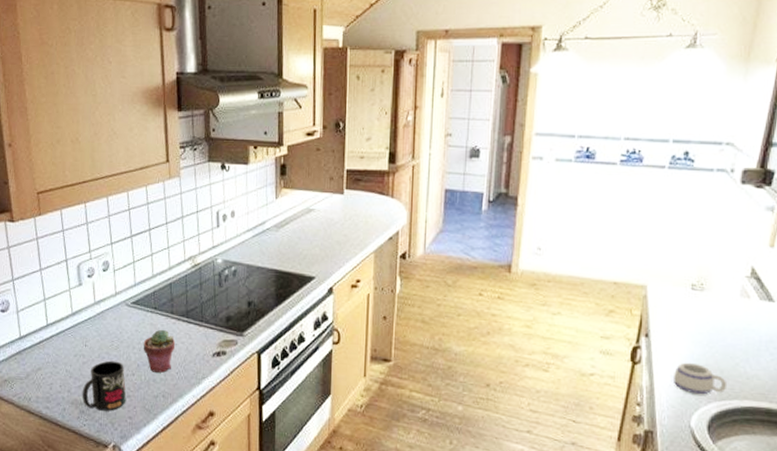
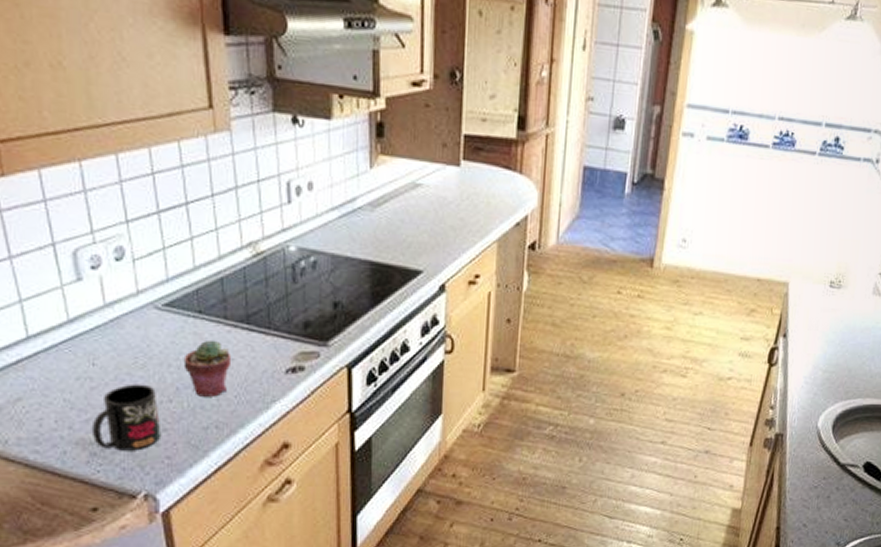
mug: present [672,362,728,395] -> none [805,362,854,395]

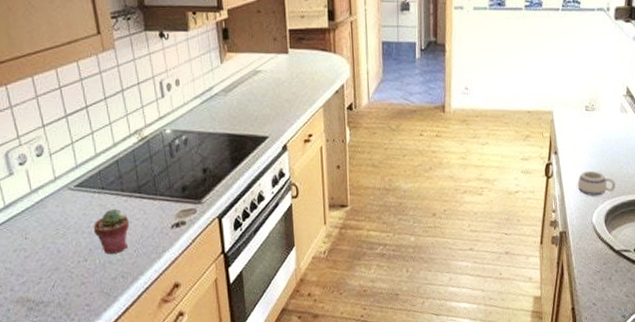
mug: present [91,384,162,451] -> none [27,249,81,304]
mug: none [805,362,854,395] -> present [577,170,616,196]

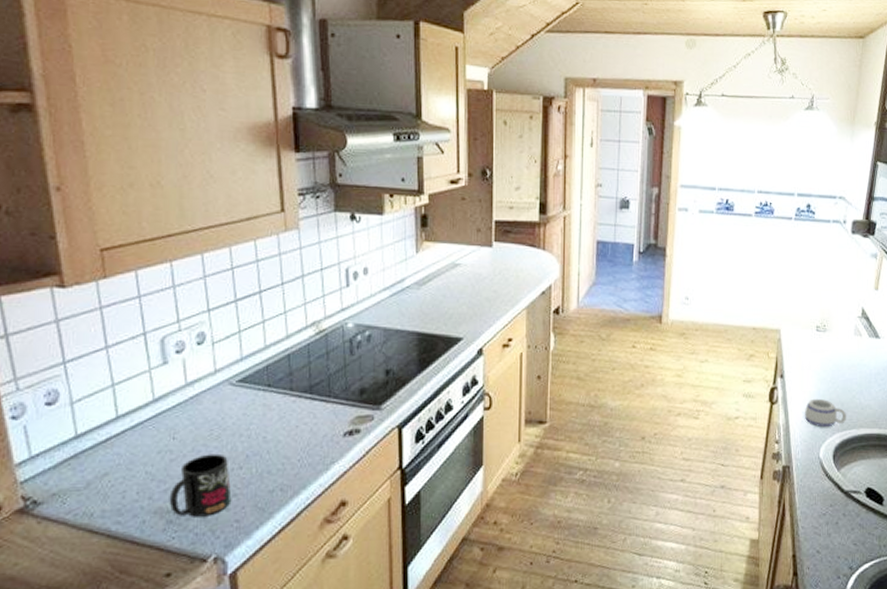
mug: none [27,249,81,304] -> present [169,453,232,517]
potted succulent: present [93,208,130,254] -> none [253,410,296,462]

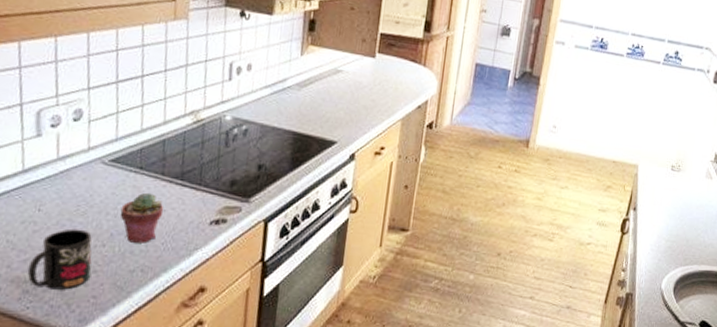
potted succulent: none [253,410,296,462] -> present [120,192,164,243]
mug: present [804,398,847,428] -> none [651,233,691,261]

